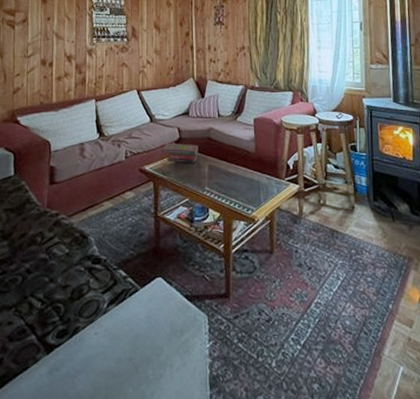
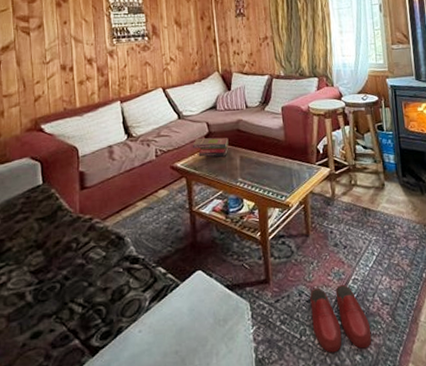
slippers: none [270,308,332,378] -> present [310,285,372,353]

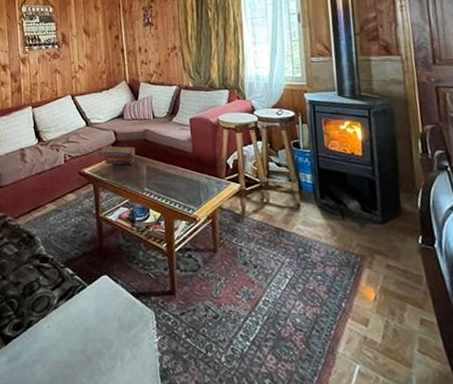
slippers: present [310,285,372,353] -> none [217,305,283,373]

